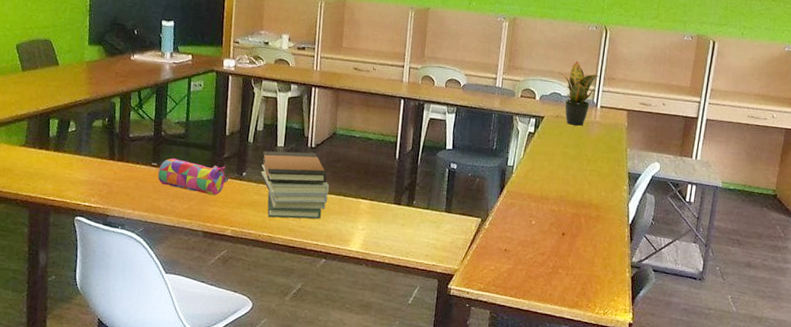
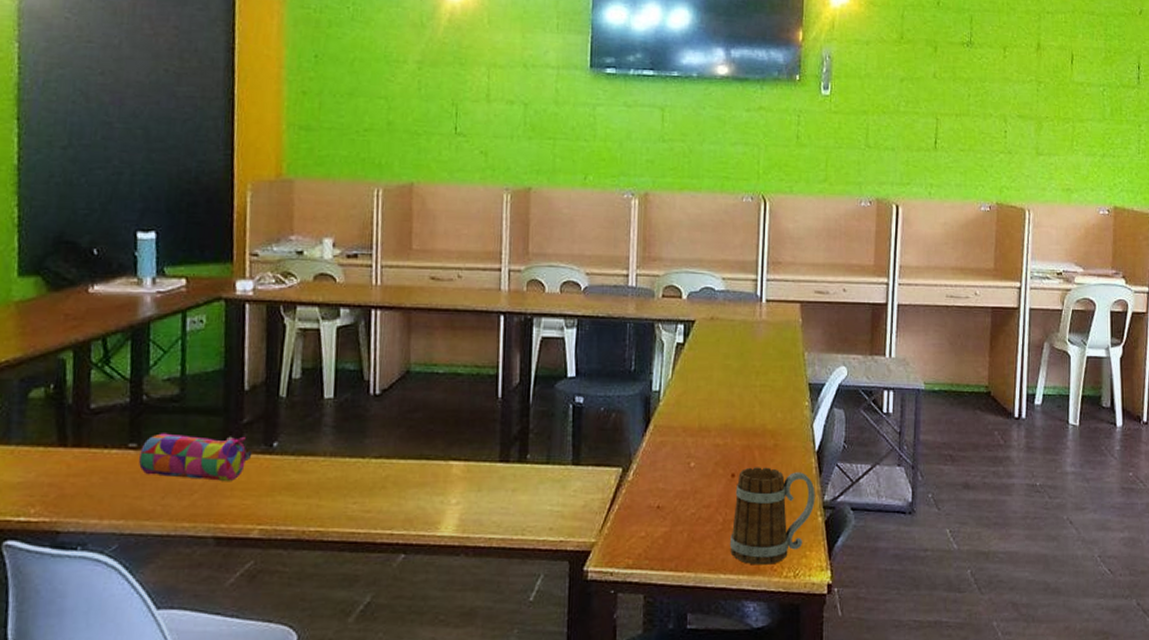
book stack: present [261,151,330,219] -> none [301,403,405,503]
mug: none [556,229,626,303] -> present [730,467,815,565]
potted plant: present [559,61,600,126] -> none [709,244,762,328]

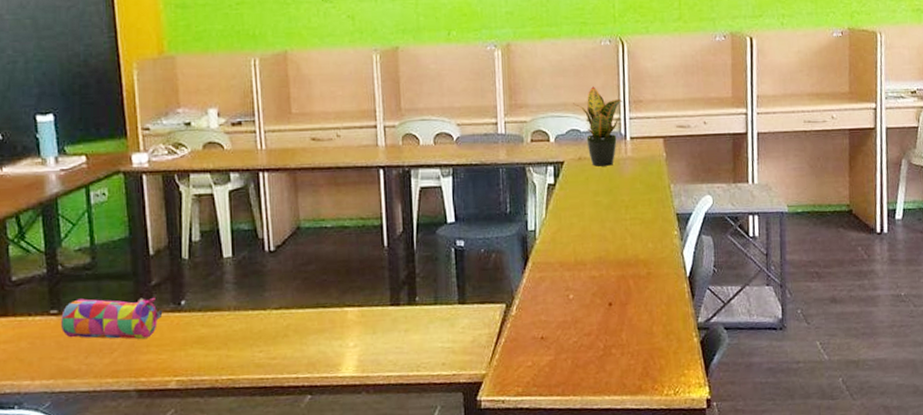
potted plant: none [709,244,762,328] -> present [573,86,624,167]
mug: present [730,467,815,565] -> none [612,294,690,386]

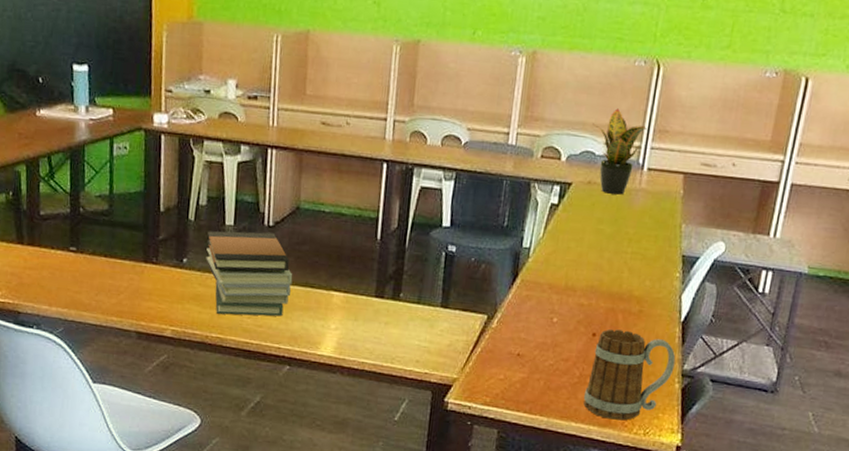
pencil case: present [60,297,163,340] -> none [77,241,167,288]
book stack: none [205,258,303,354] -> present [206,231,293,317]
mug: none [612,294,690,386] -> present [583,329,676,421]

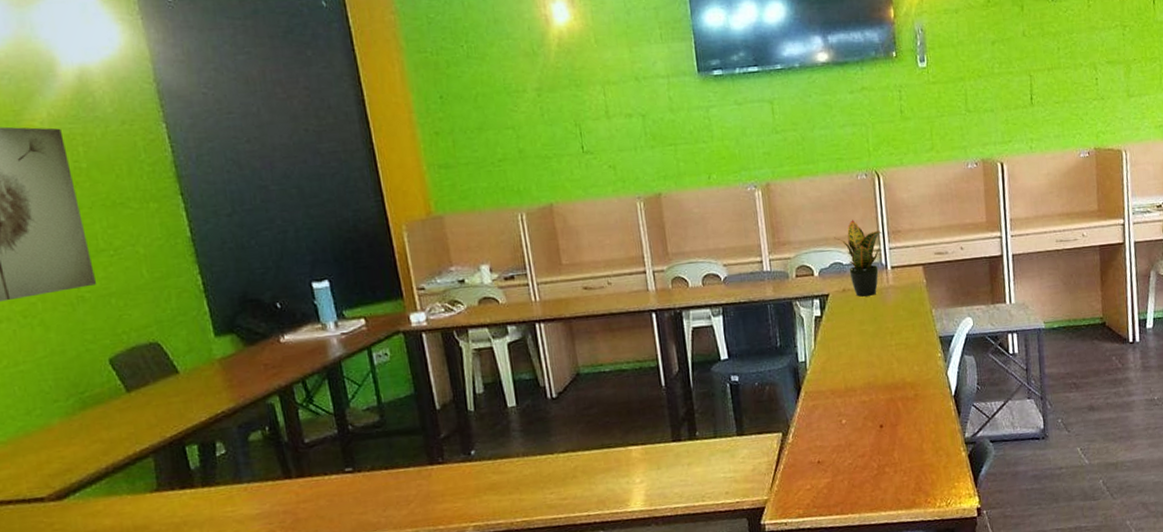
book stack: present [206,231,293,317] -> none [491,404,589,498]
mug: present [583,329,676,421] -> none [885,415,958,500]

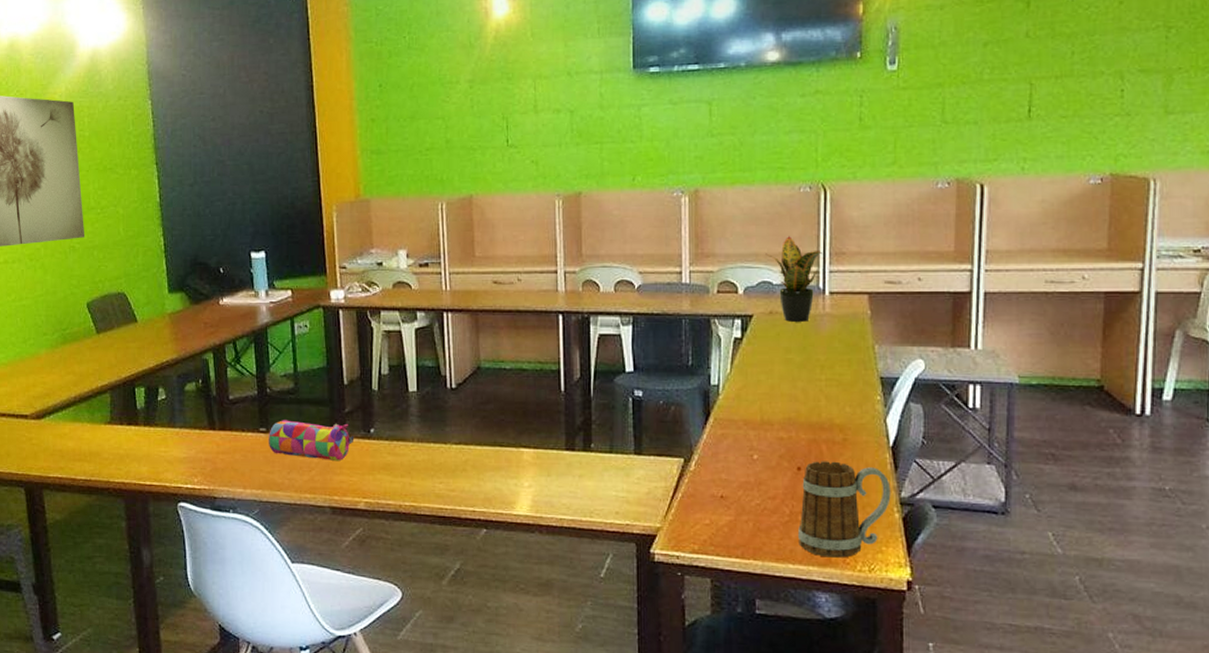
pencil case: none [355,449,455,493] -> present [268,420,355,462]
mug: none [885,415,958,500] -> present [798,461,891,558]

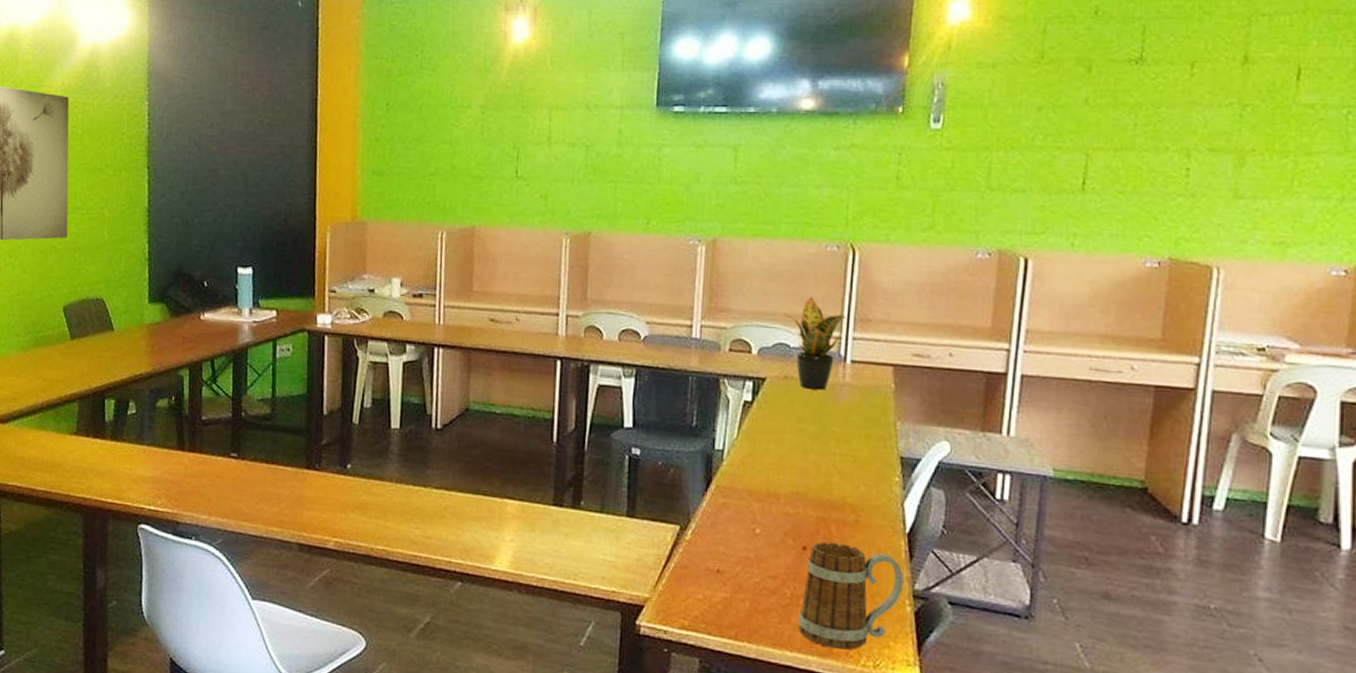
pencil case: present [268,420,355,462] -> none [238,446,330,496]

